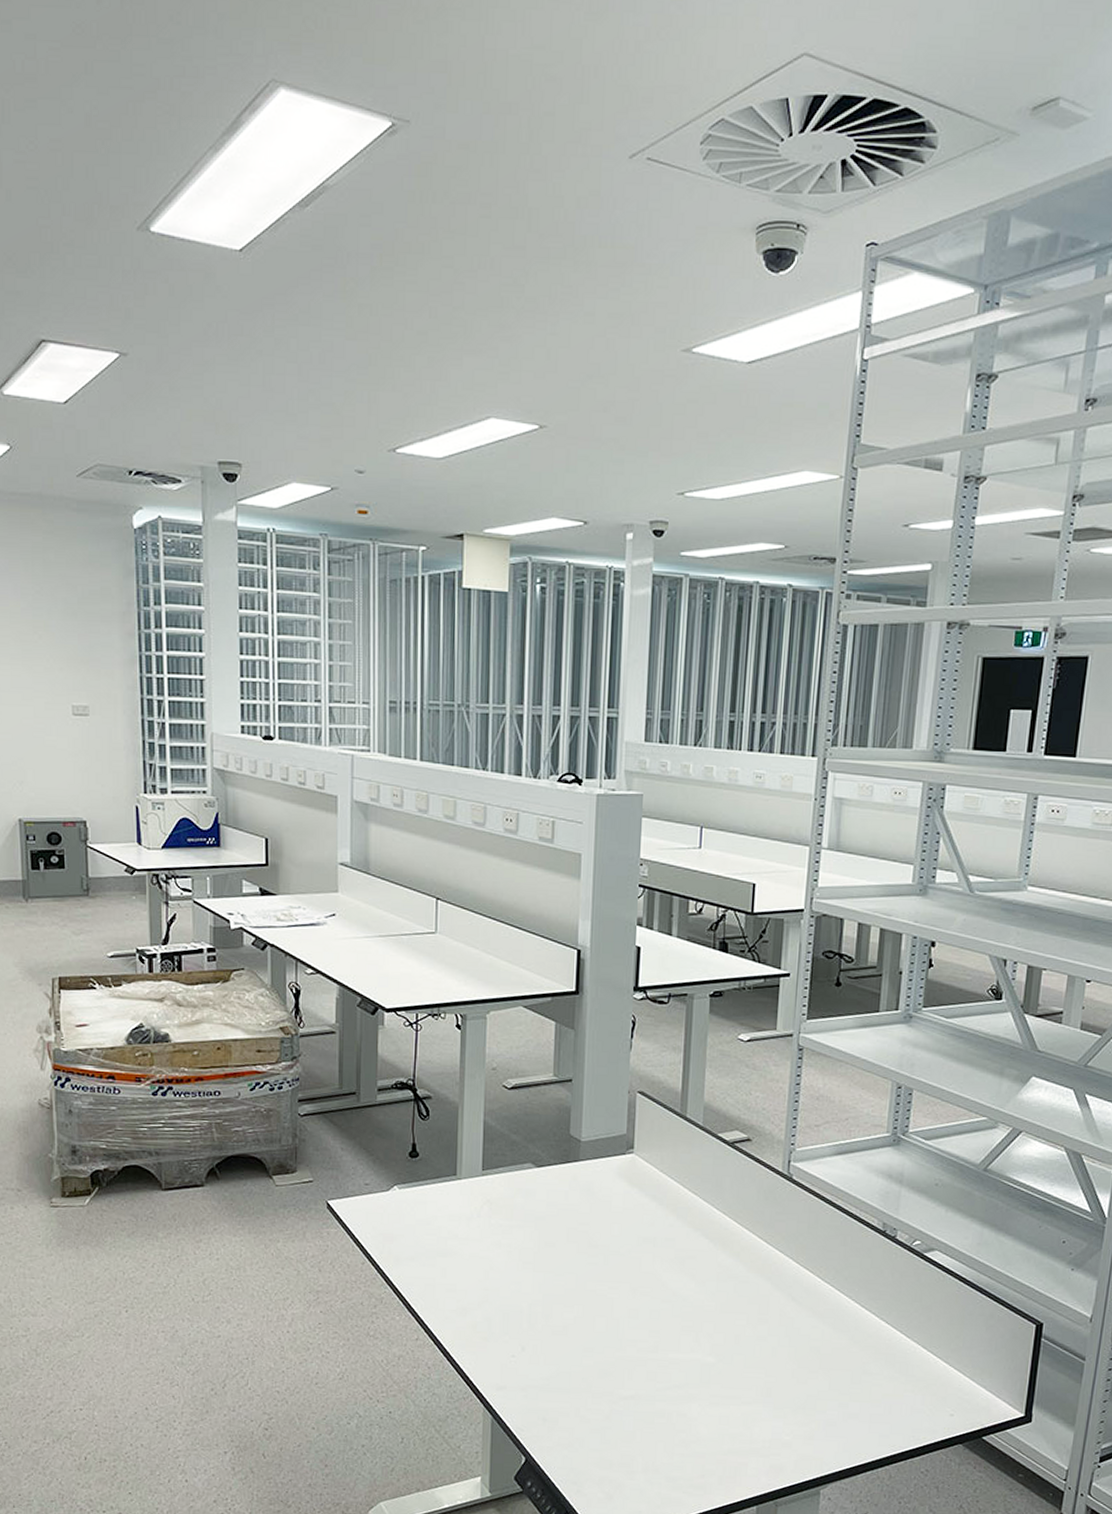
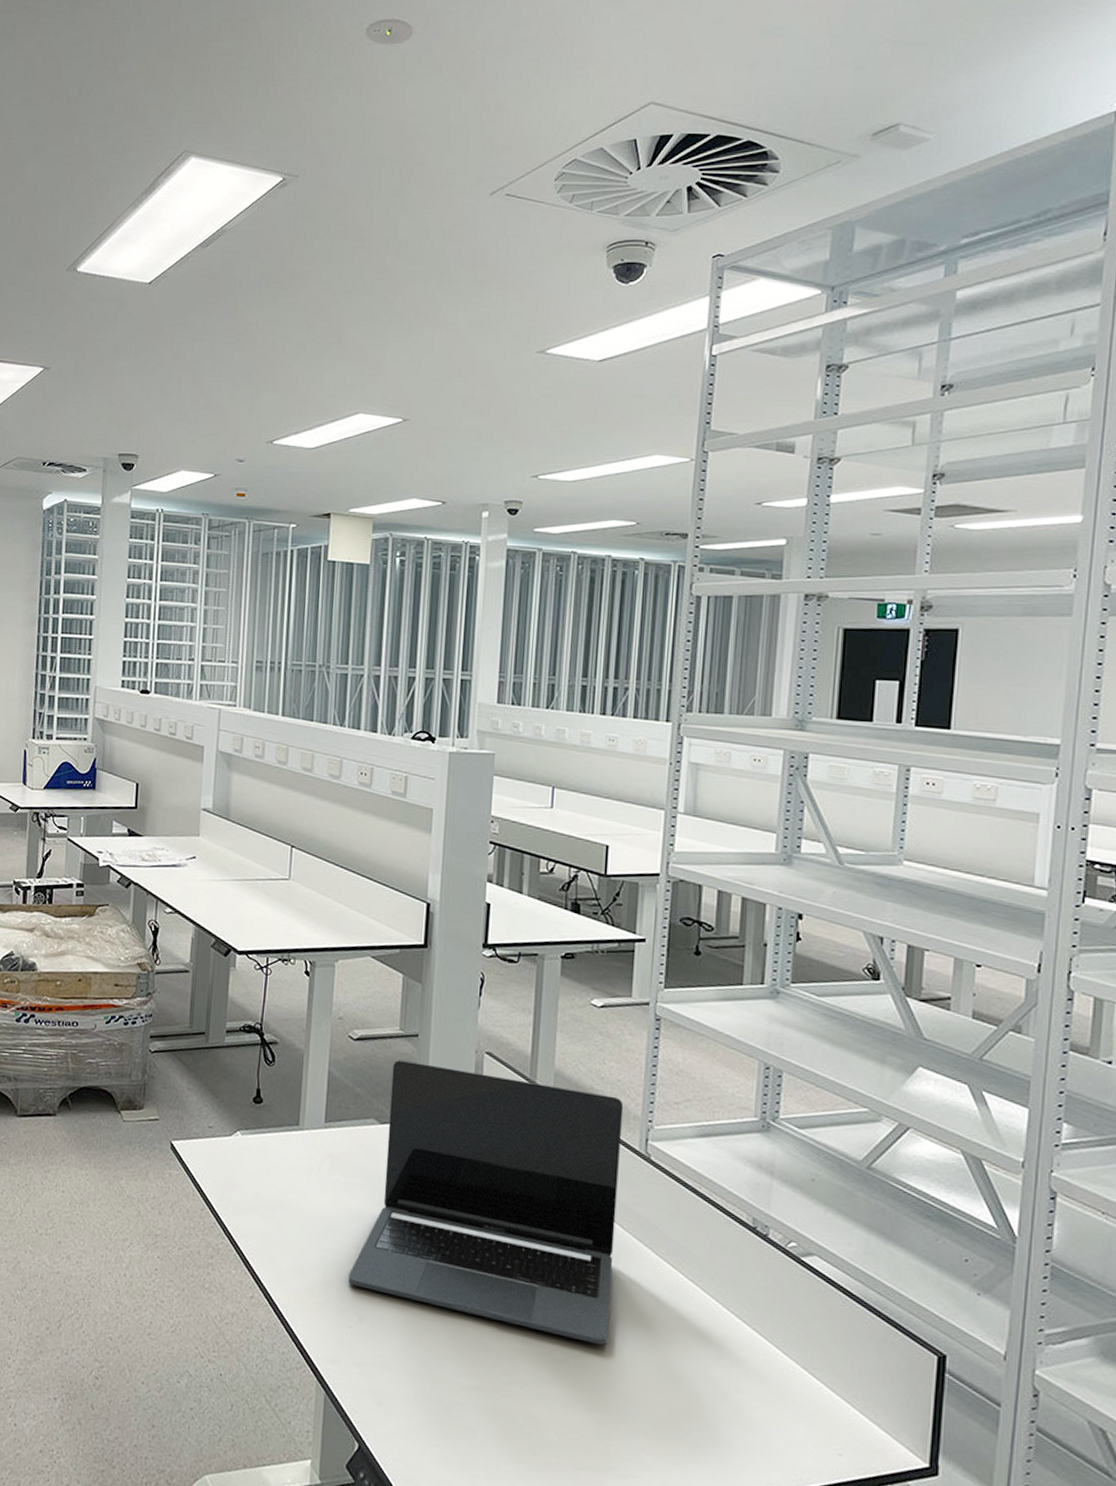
laptop: none [511,1104,768,1347] -> present [348,1059,624,1345]

